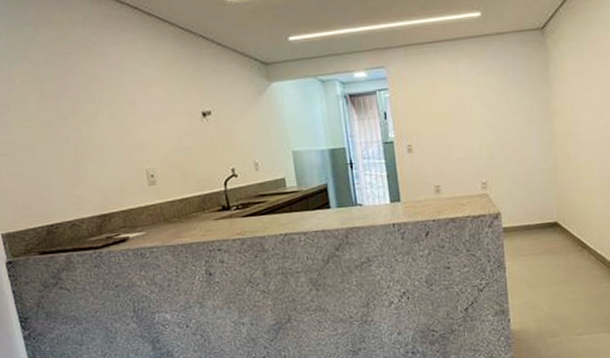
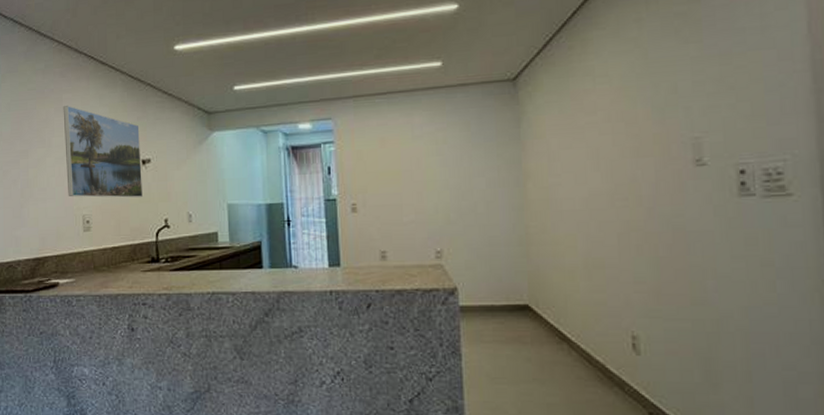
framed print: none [110,59,206,153] -> present [63,106,142,198]

